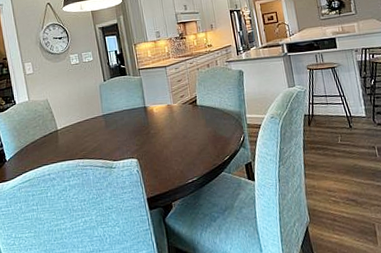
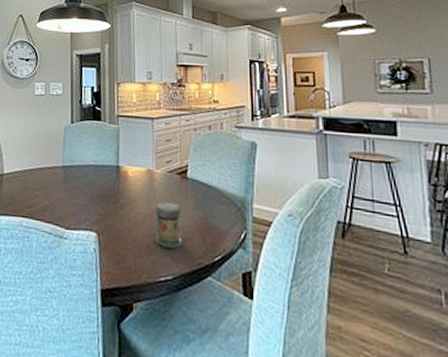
jar: none [177,125,201,158] -> present [155,202,183,248]

